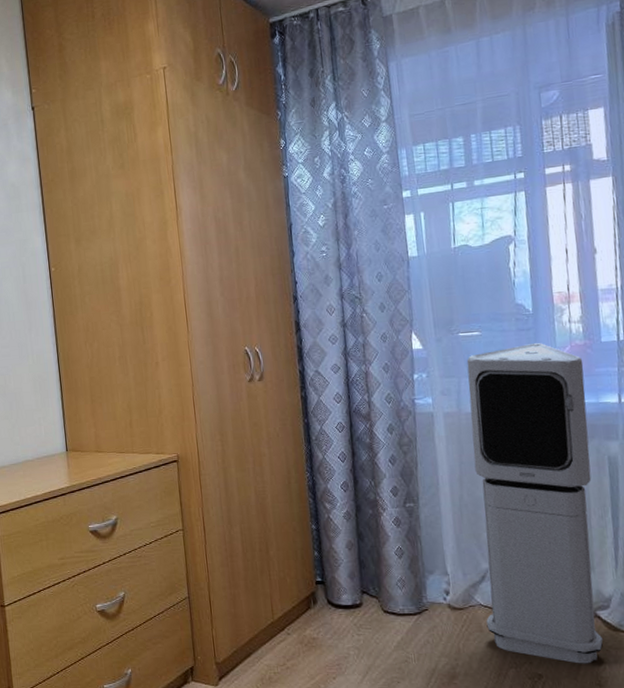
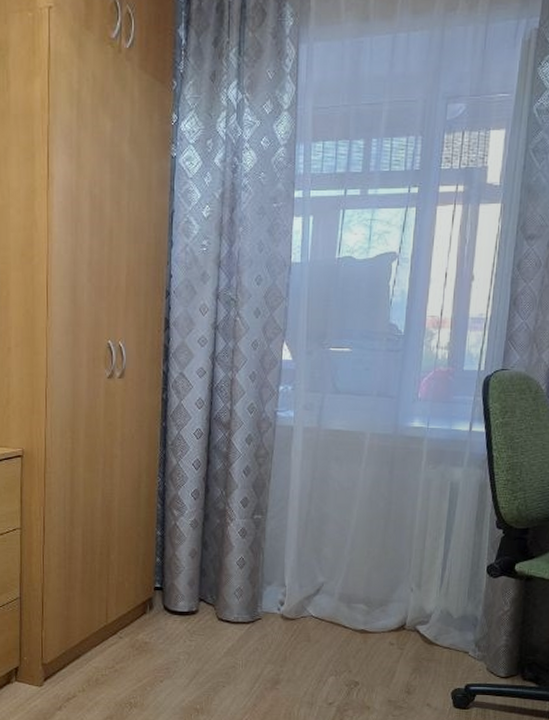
air purifier: present [466,343,604,664] -> none [314,366,443,673]

